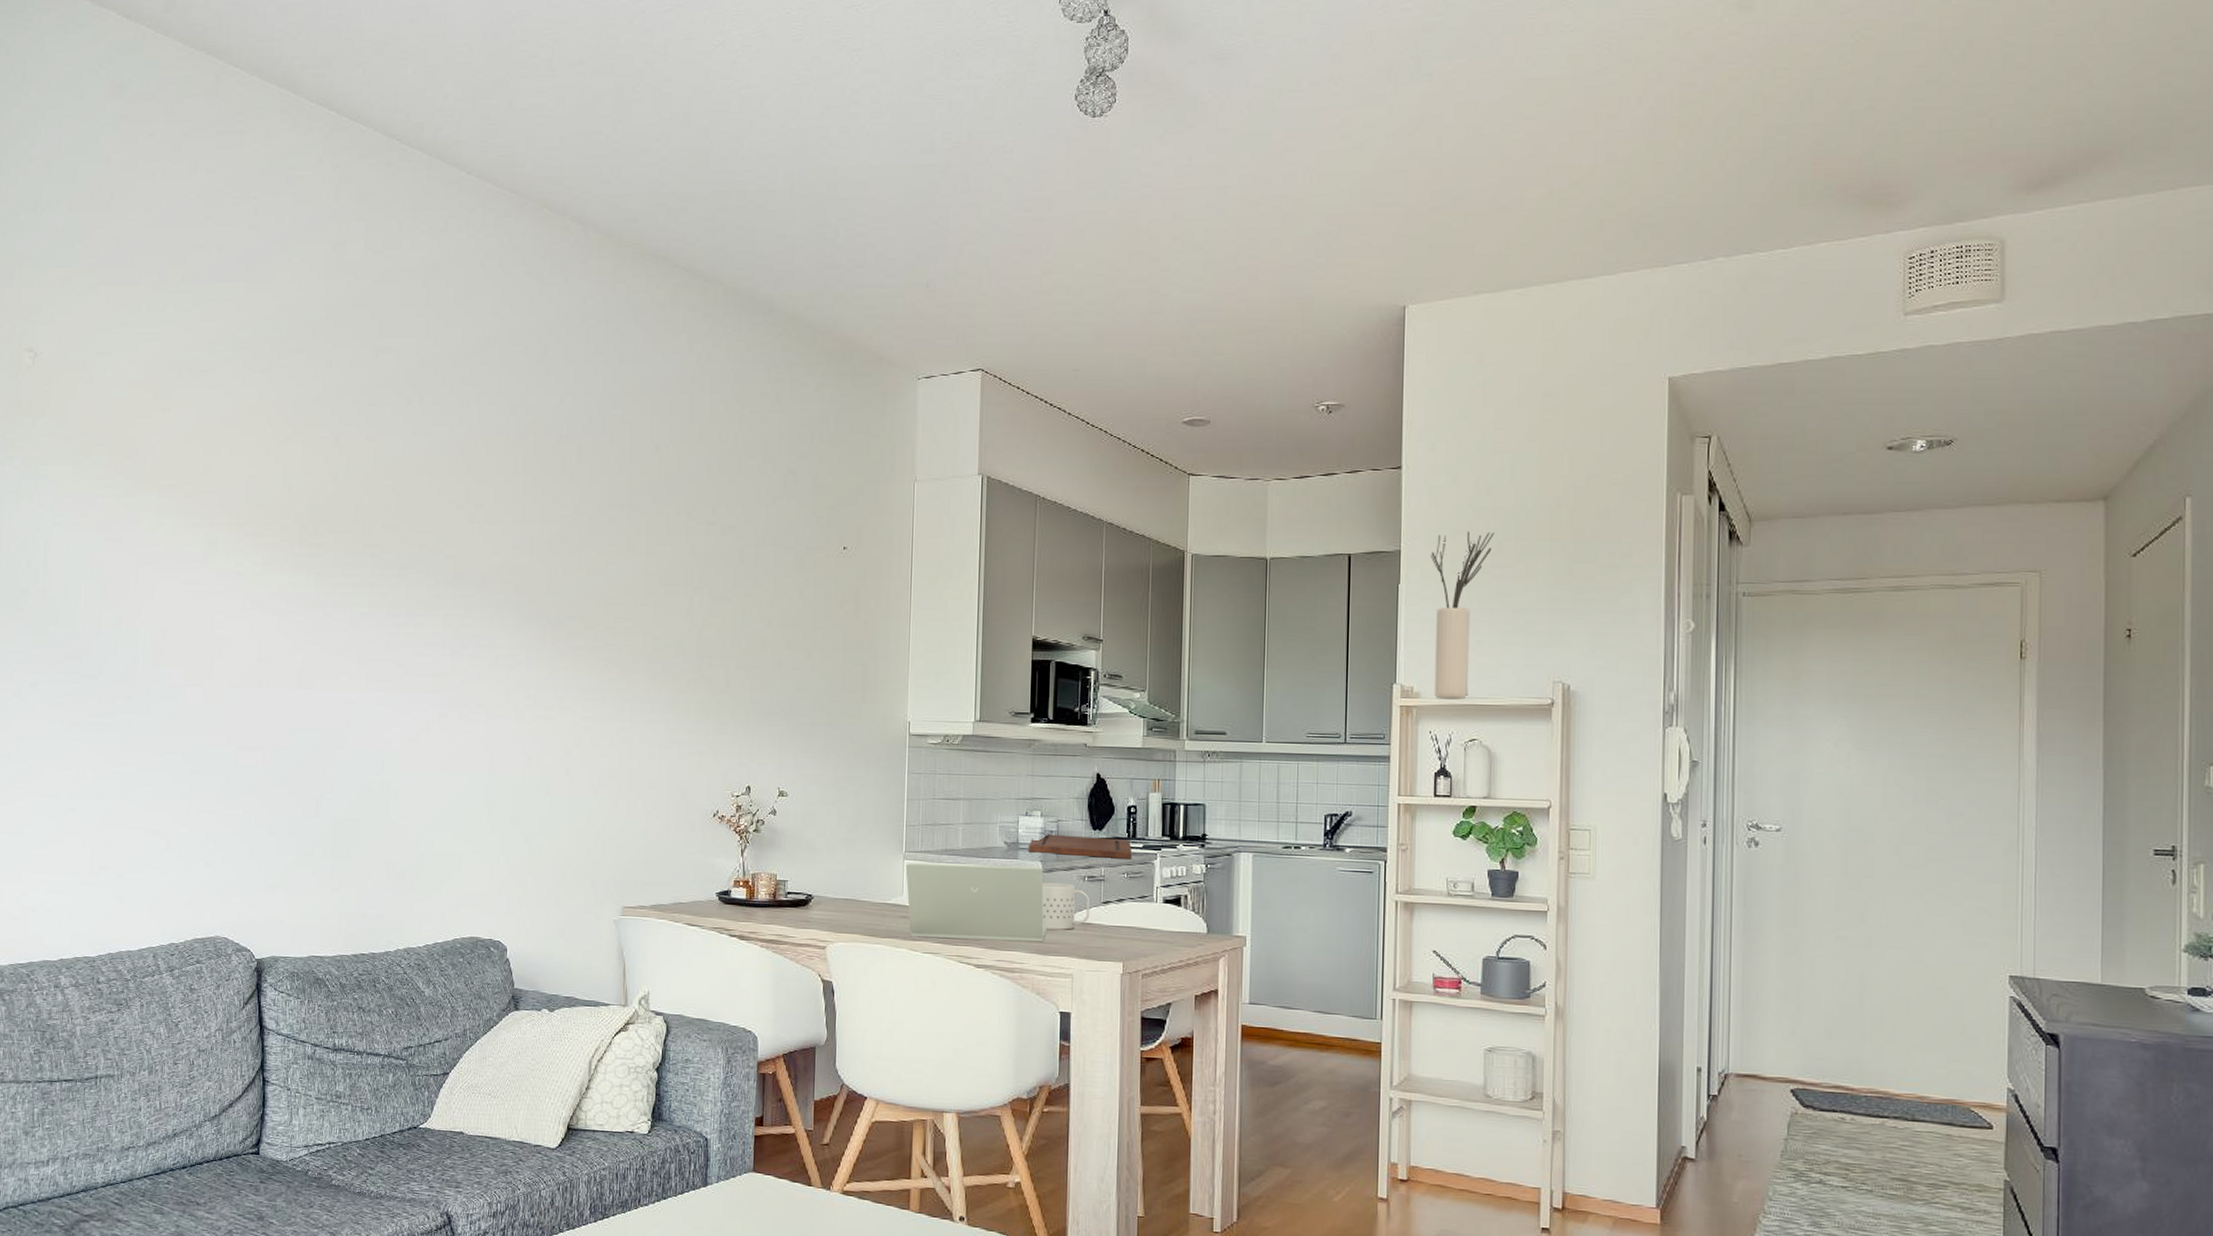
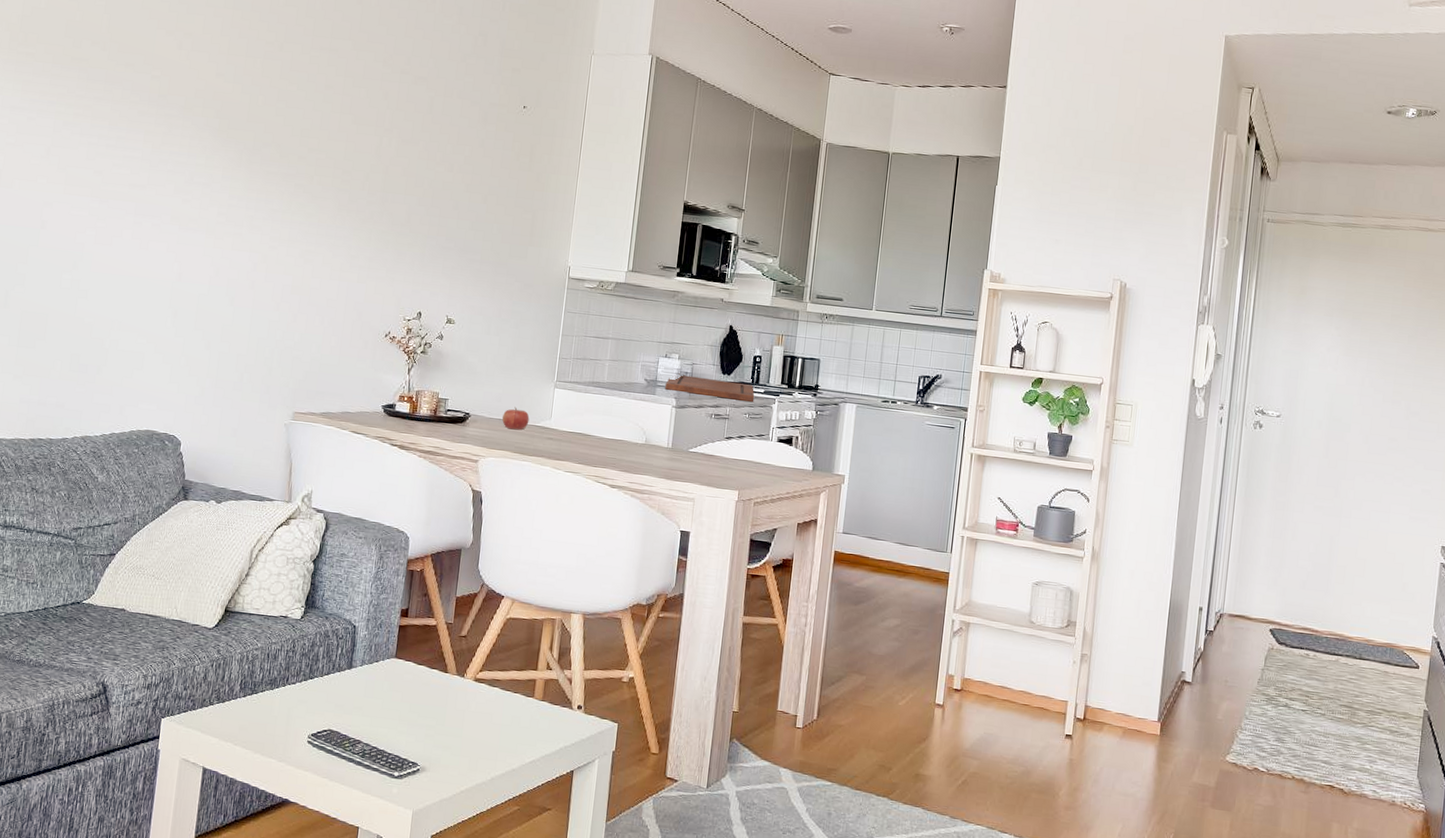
fruit: none [849,883,879,910] -> present [502,406,530,431]
laptop: present [905,862,1048,942] -> none [554,390,676,469]
mug: present [1041,882,1091,930] -> none [671,417,715,460]
vase: present [1431,531,1494,700] -> none [1017,146,1077,288]

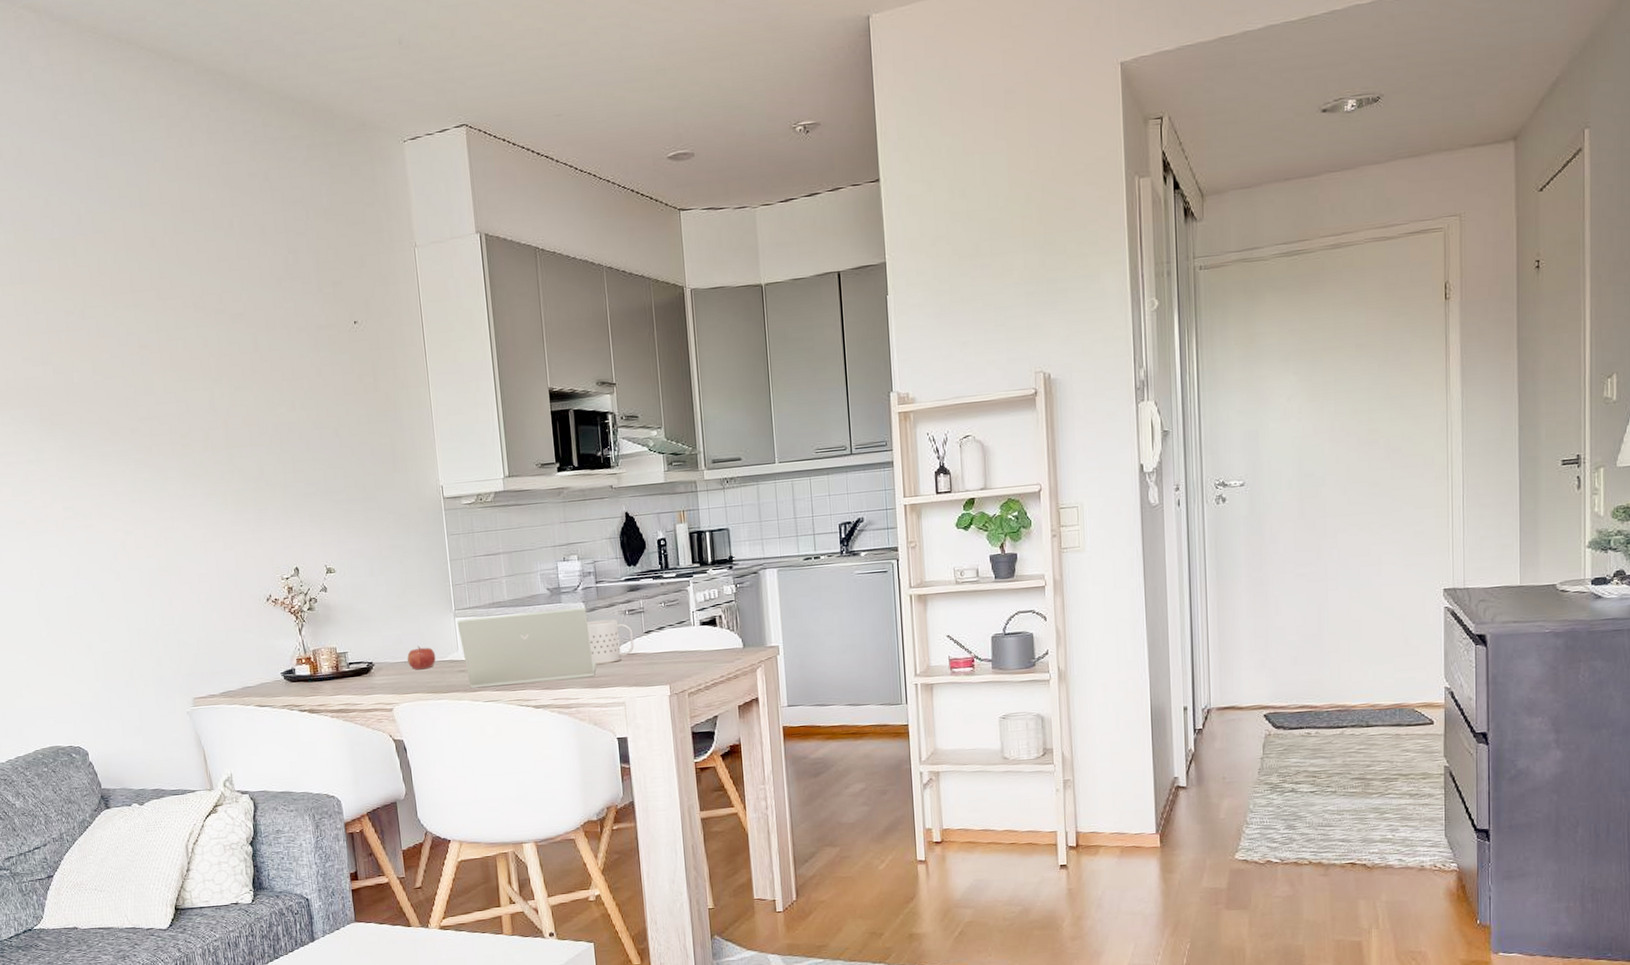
laptop: none [554,390,676,469] -> present [457,607,597,689]
cutting board: present [665,375,755,403] -> none [570,571,667,595]
mug: none [671,417,715,460] -> present [587,619,635,664]

